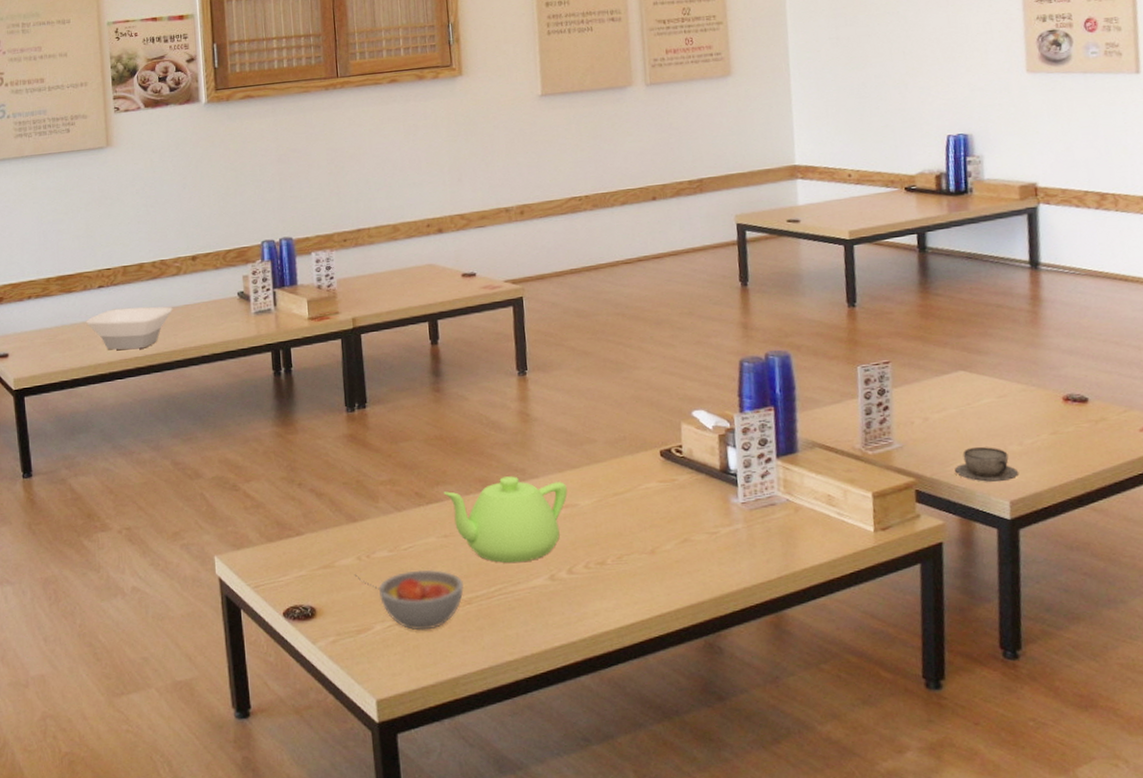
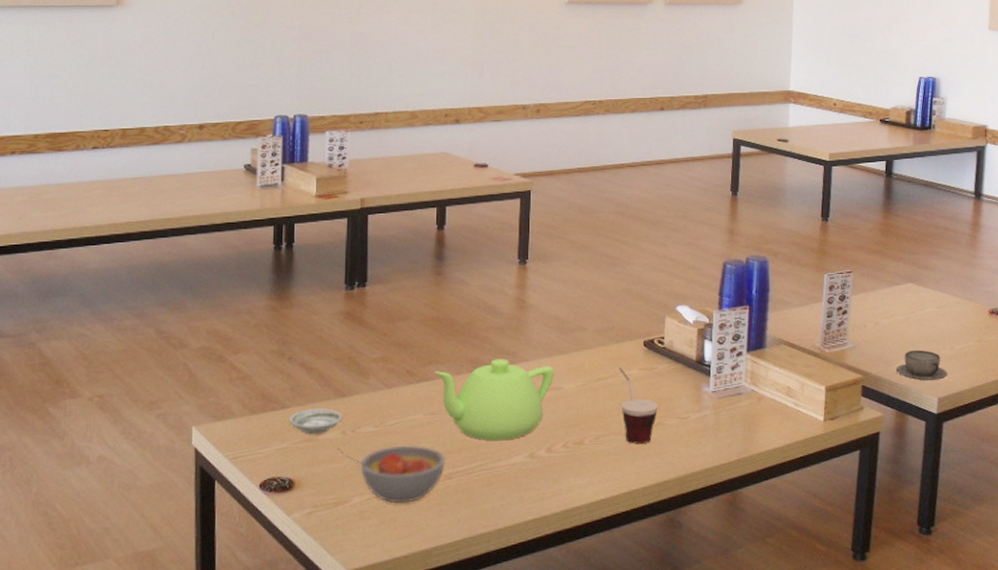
bowl: present [85,306,173,350] -> none [74,171,173,214]
saucer: none [304,534,356,561] -> present [289,408,343,435]
cup: none [635,480,684,563] -> present [618,367,659,444]

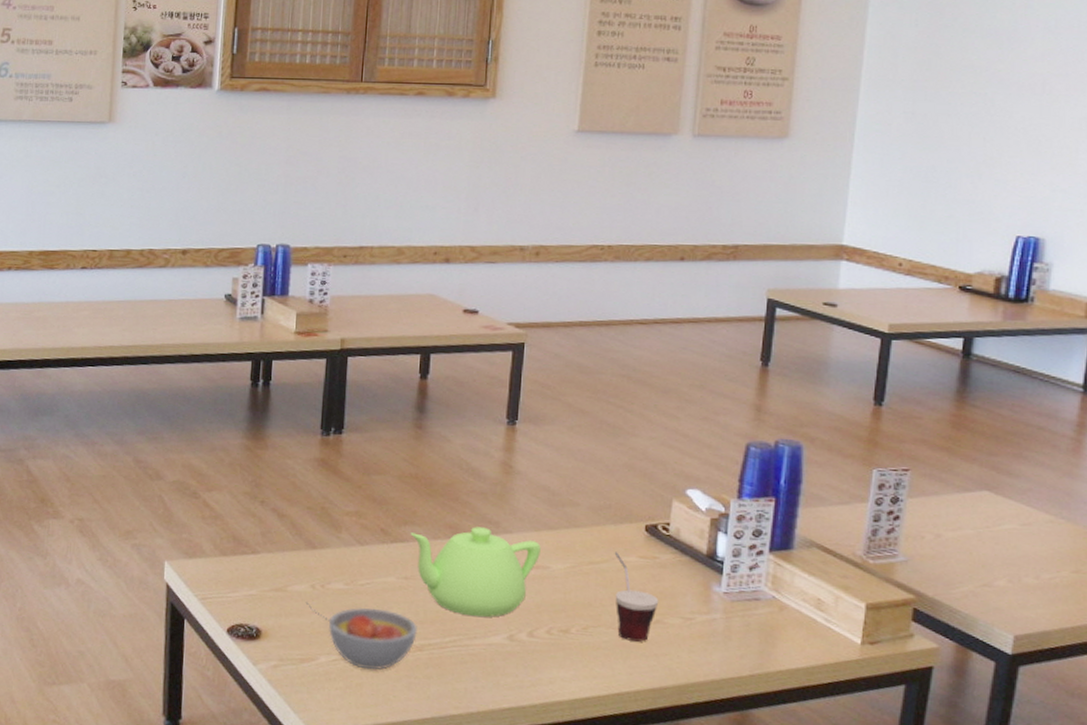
saucer: present [289,408,343,435] -> none [258,557,313,585]
teacup: present [896,349,948,381] -> none [960,573,1030,614]

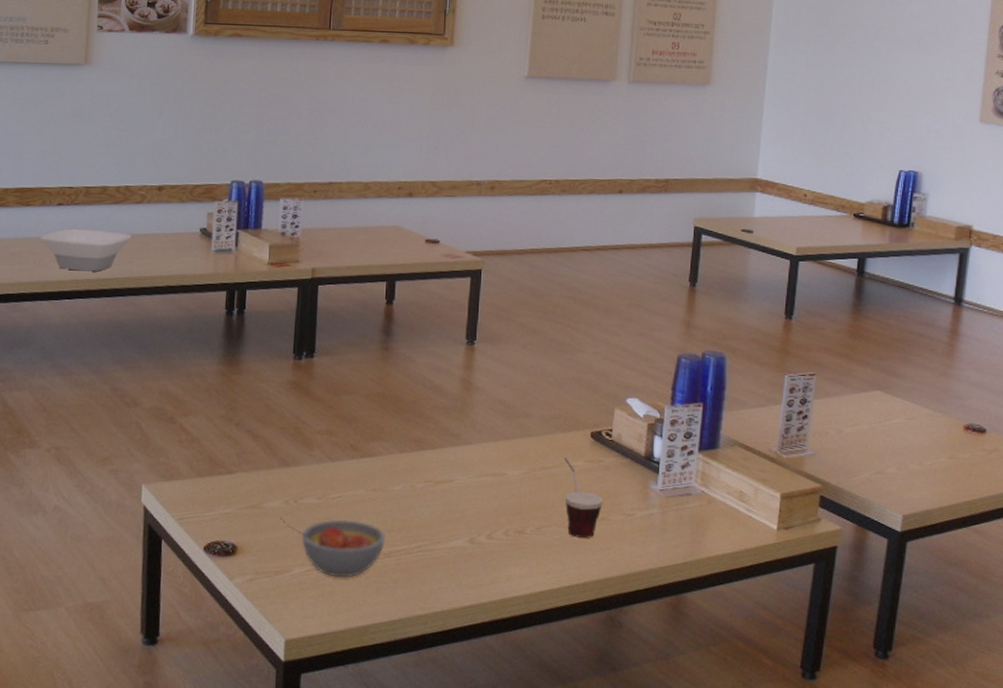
bowl: none [63,292,156,338] -> present [39,228,132,272]
teapot: present [410,527,541,618] -> none [378,440,498,523]

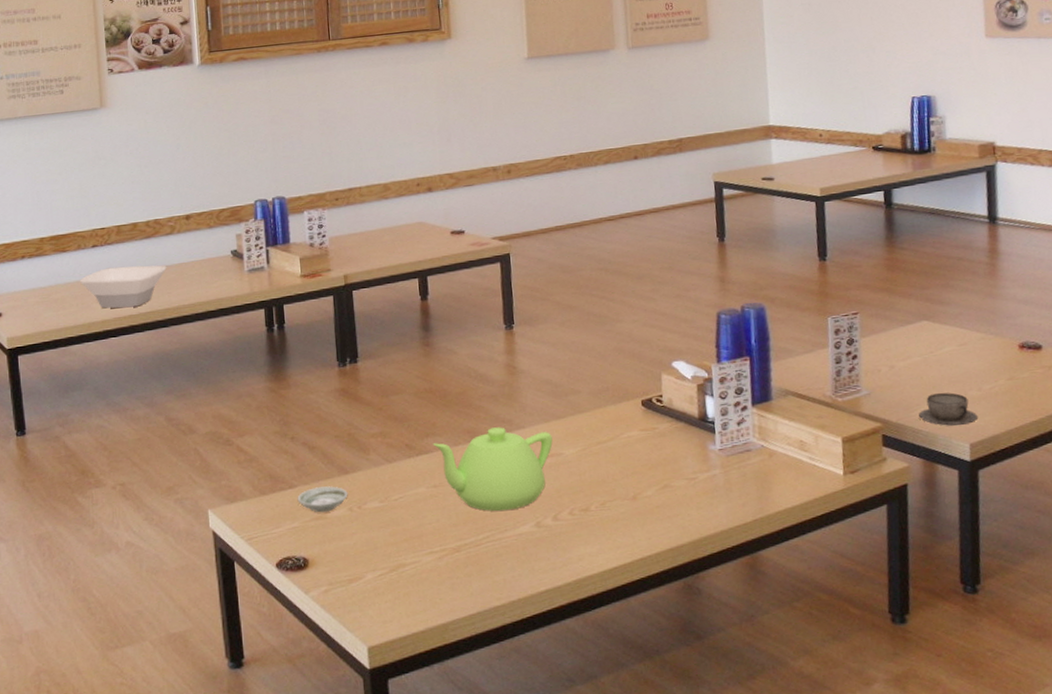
saucer: none [234,476,286,502] -> present [297,486,348,513]
soup bowl: present [279,517,385,578] -> none [345,518,453,578]
teapot: none [378,440,498,523] -> present [433,427,553,512]
cup: present [563,457,604,538] -> none [618,429,664,509]
teacup: none [858,462,915,497] -> present [919,392,979,426]

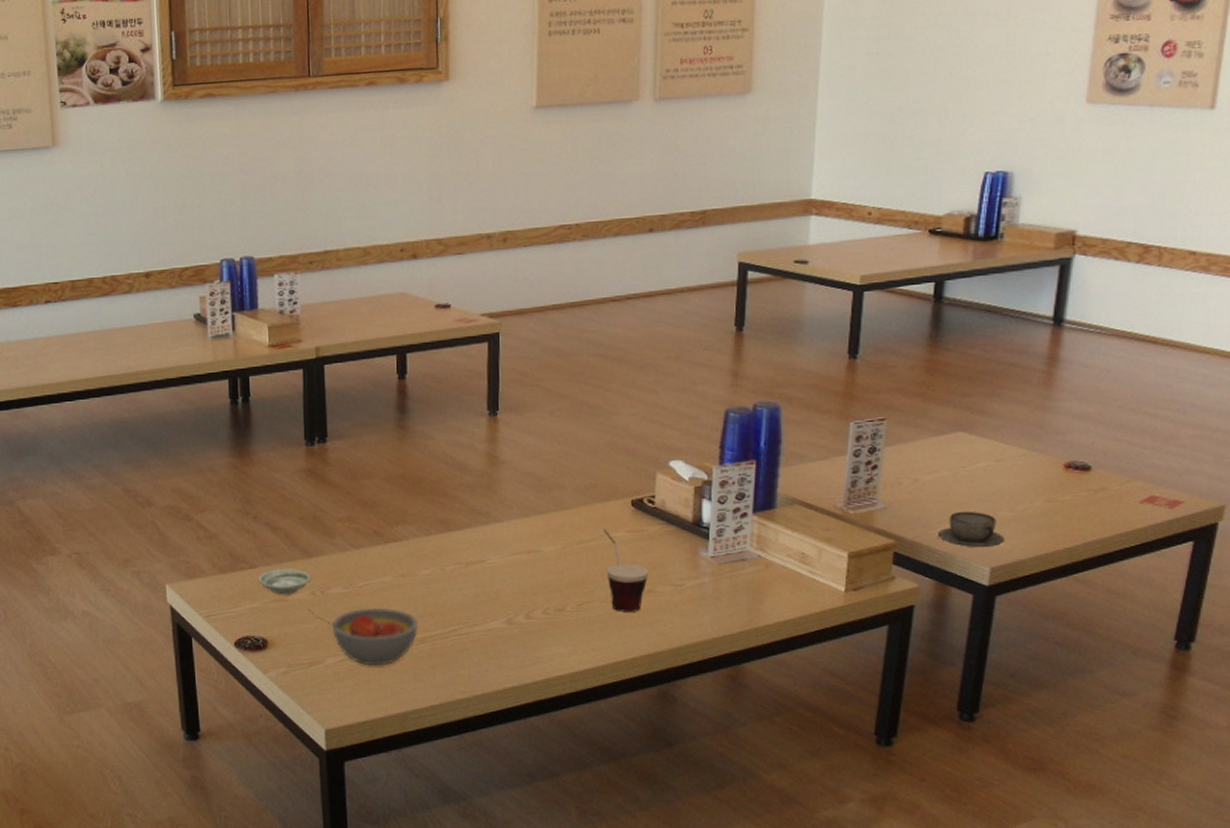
bowl: present [79,265,167,309] -> none [31,325,125,371]
soup bowl: none [345,518,453,578] -> present [307,607,418,666]
teapot: present [433,427,553,512] -> none [403,519,531,606]
cup: none [618,429,664,509] -> present [603,529,649,612]

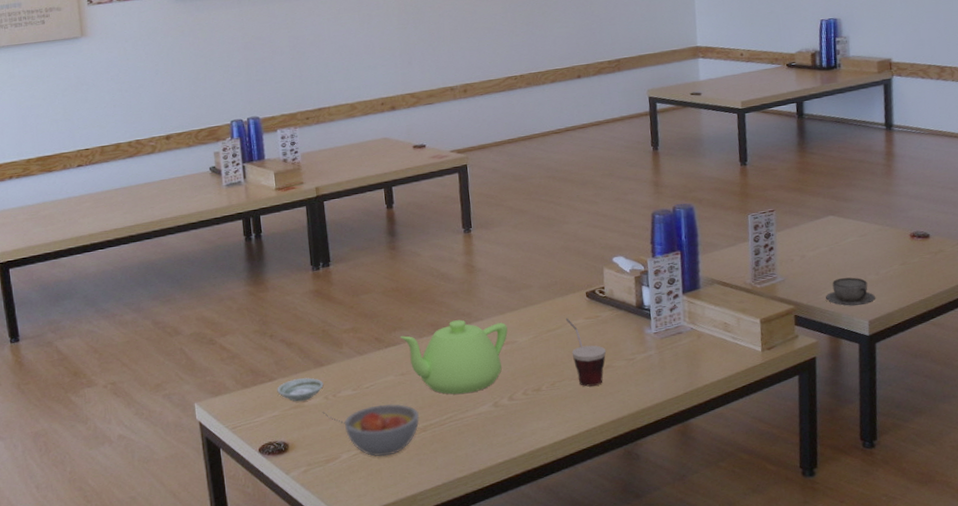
teapot: none [403,519,531,606] -> present [400,319,508,395]

